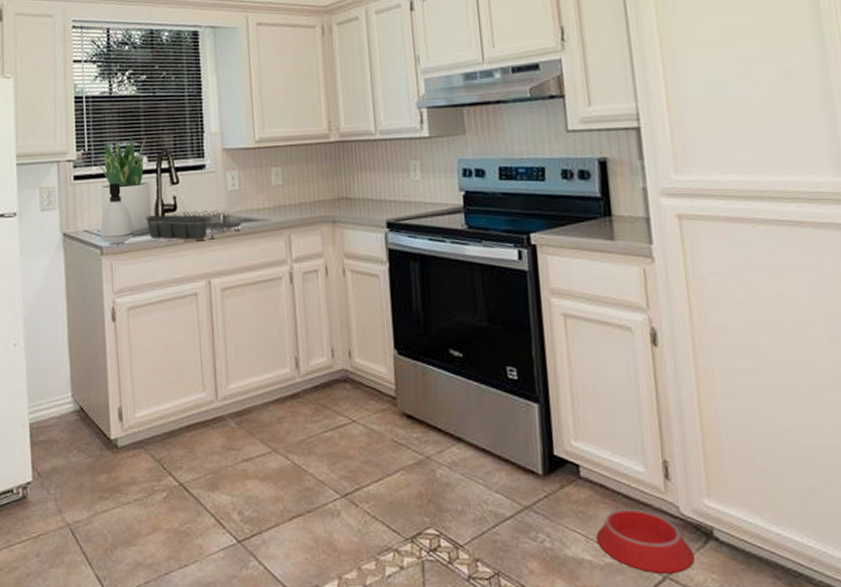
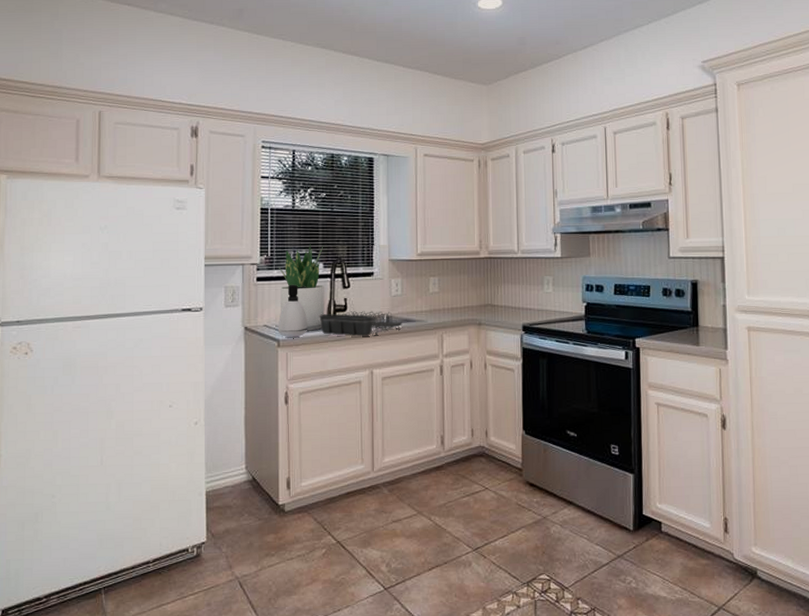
pet bowl: present [595,509,695,573] -> none [670,556,742,605]

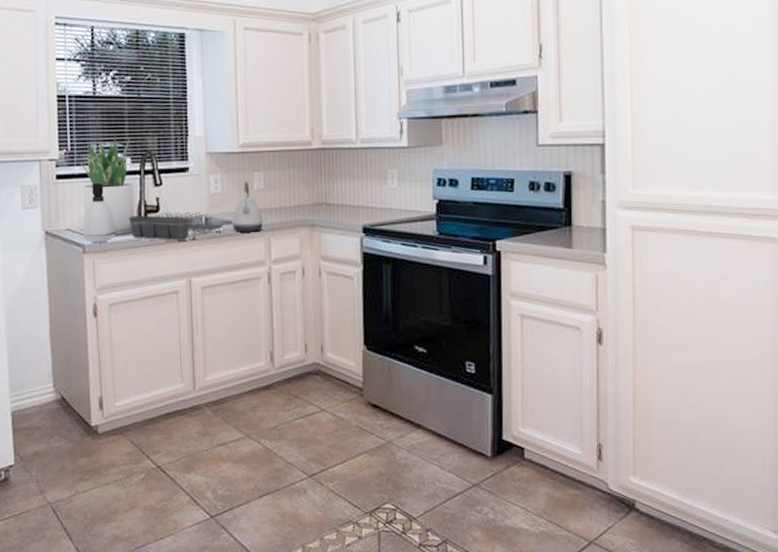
kettle: none [409,284,438,330] -> present [231,180,264,232]

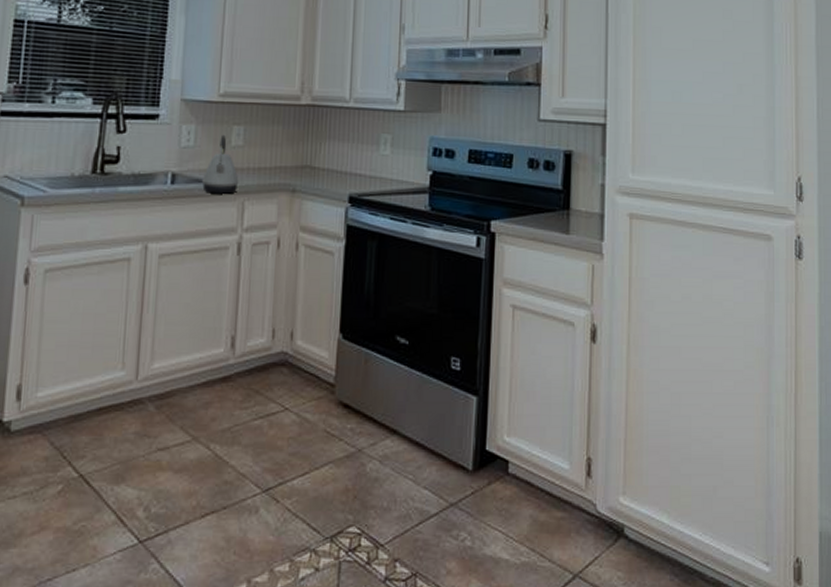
planter: present [80,136,134,235] -> none [29,72,94,187]
soap dispenser: present [82,182,117,243] -> none [22,123,68,196]
dish rack: present [127,211,224,242] -> none [80,164,193,200]

